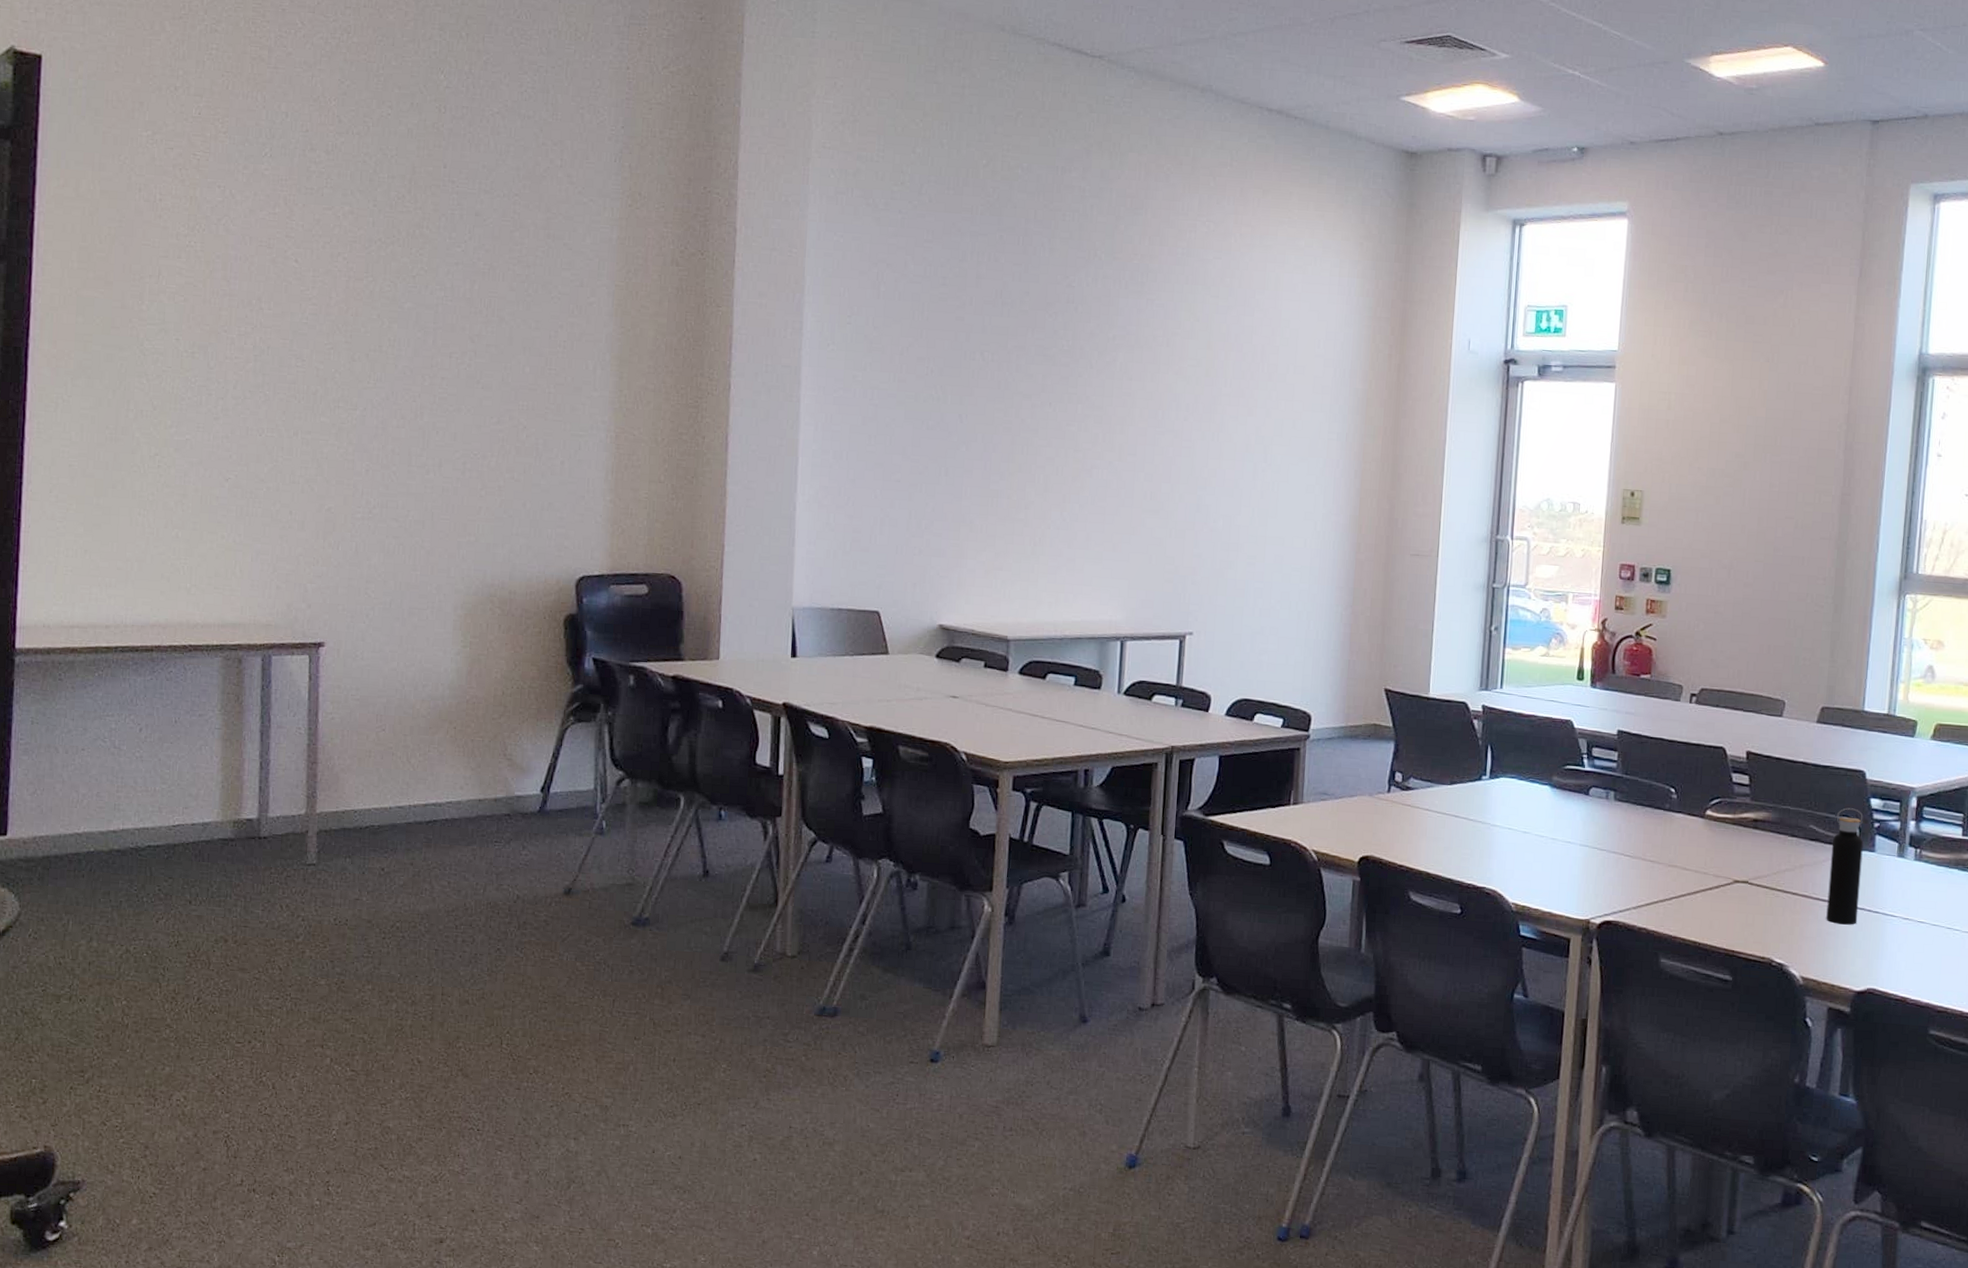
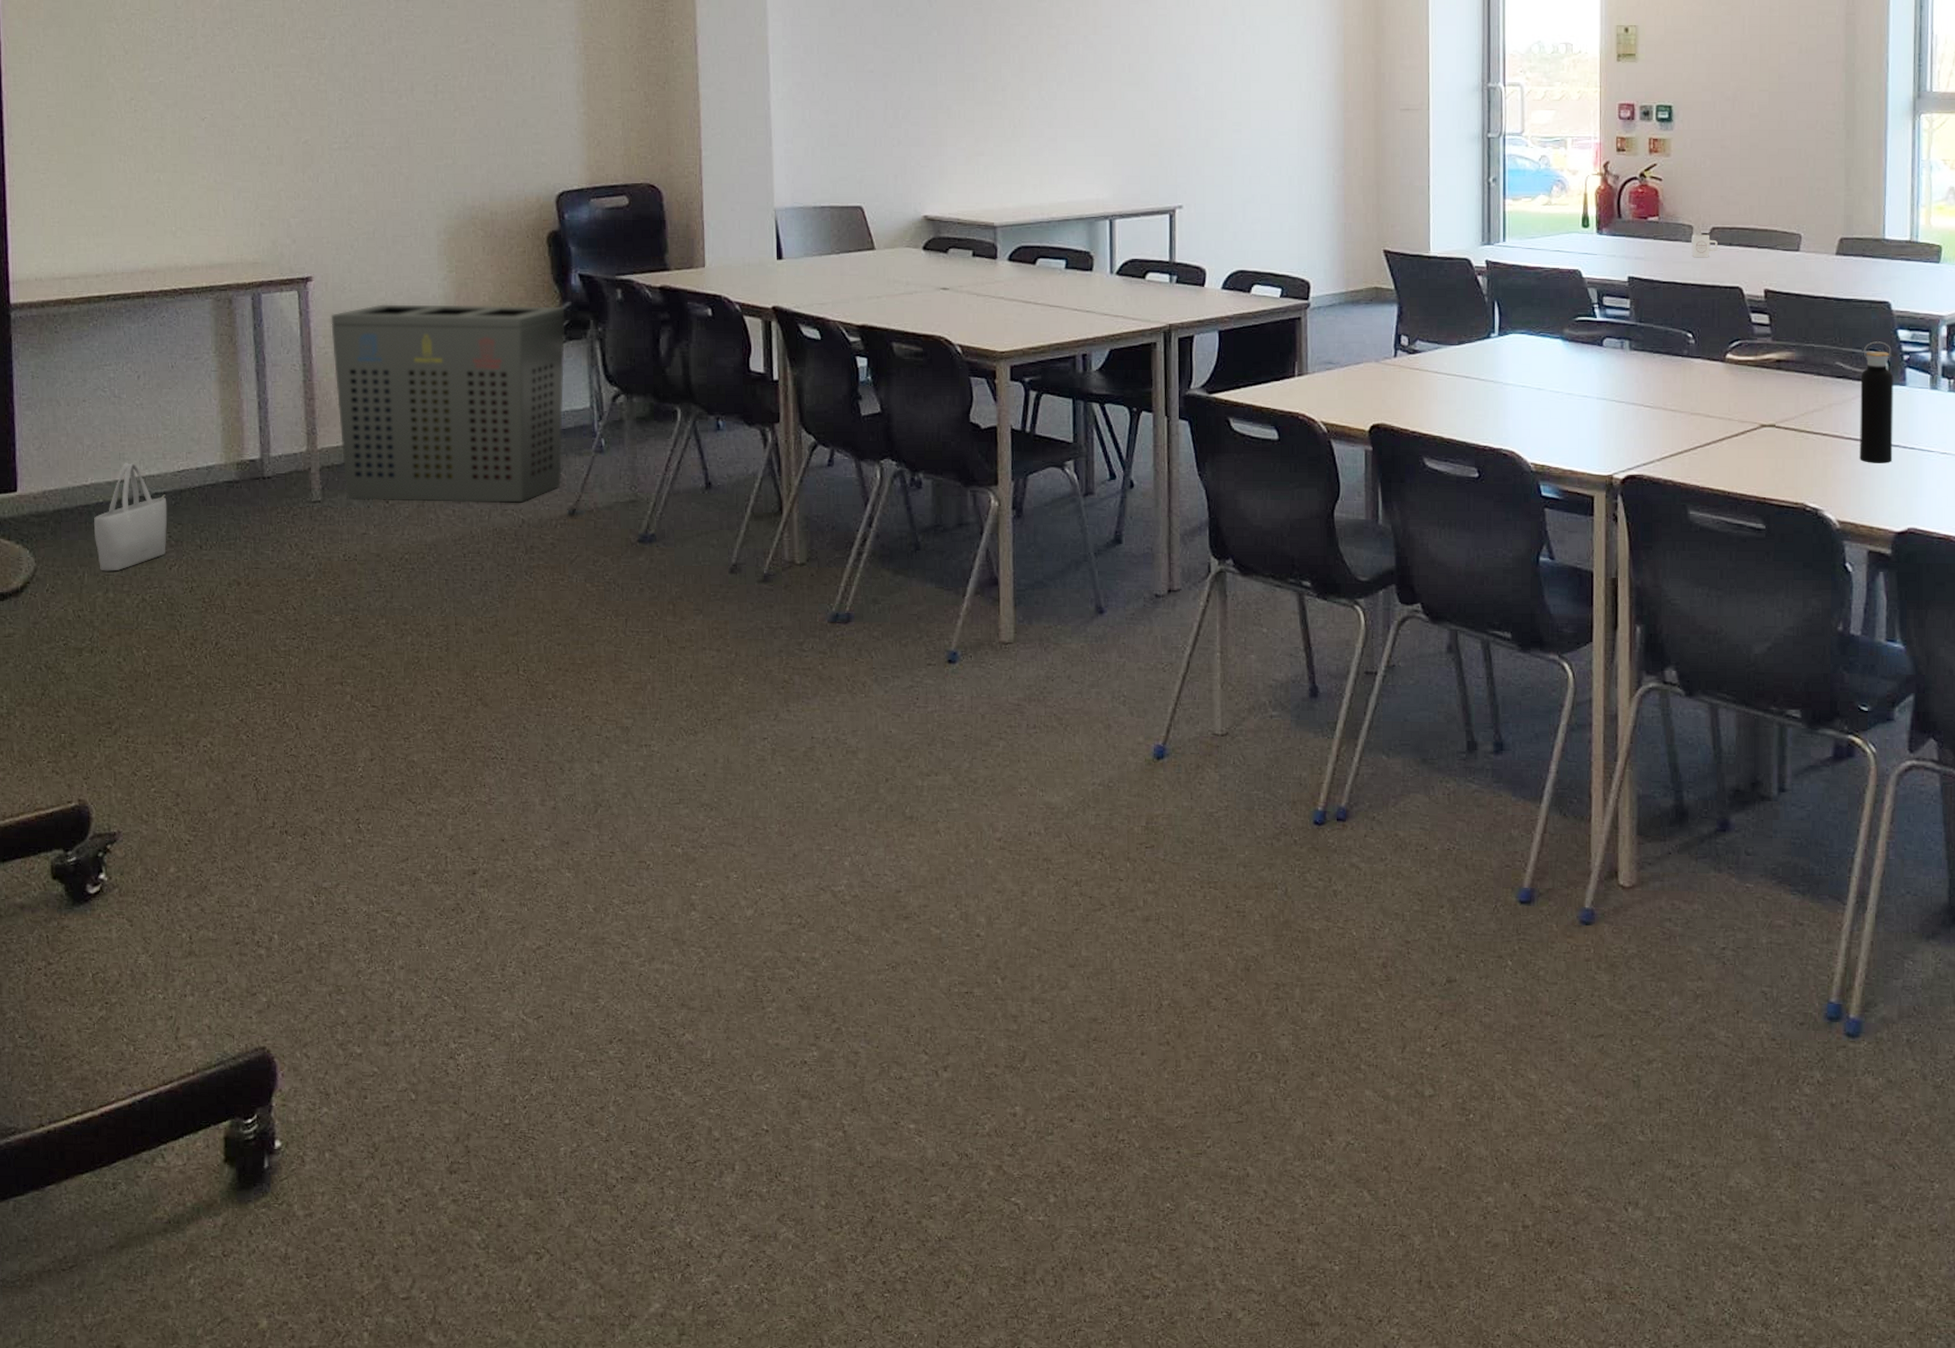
shopping bag: none [82,814,160,921] -> present [94,463,168,572]
recycling bin: none [339,674,576,879] -> present [331,304,565,503]
mug: none [1680,694,1705,718] -> present [1691,234,1718,258]

